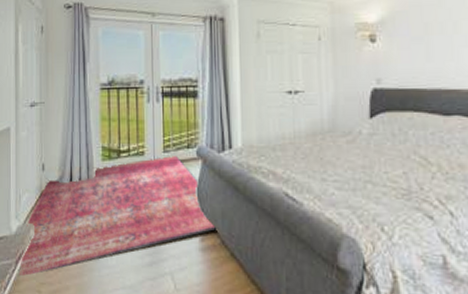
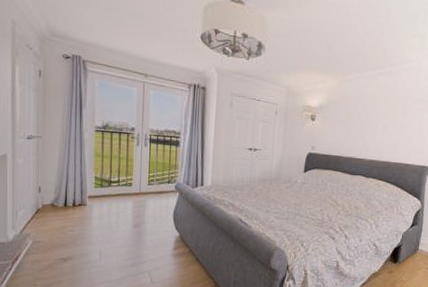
rug: present [18,155,219,276] -> none [15,187,188,273]

